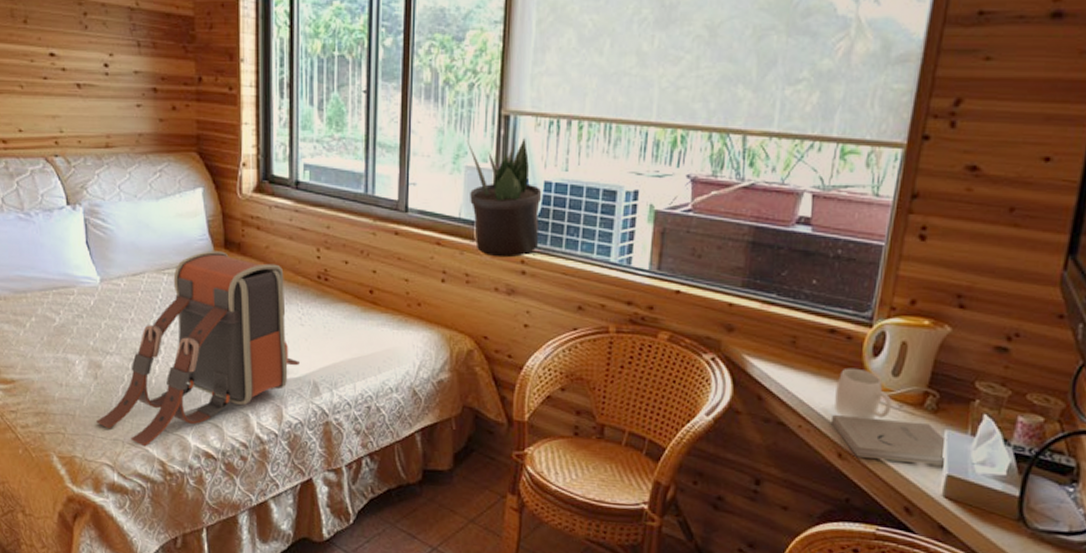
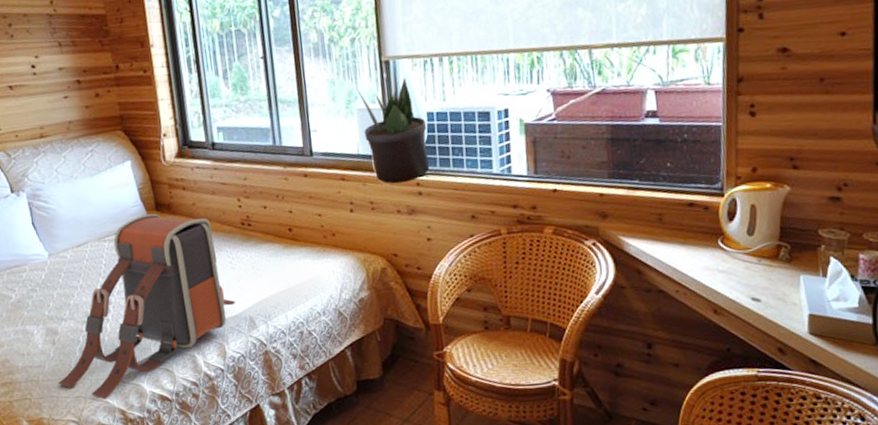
book: present [832,414,948,466] -> none [703,272,804,311]
mug: present [834,368,893,419] -> none [702,233,753,278]

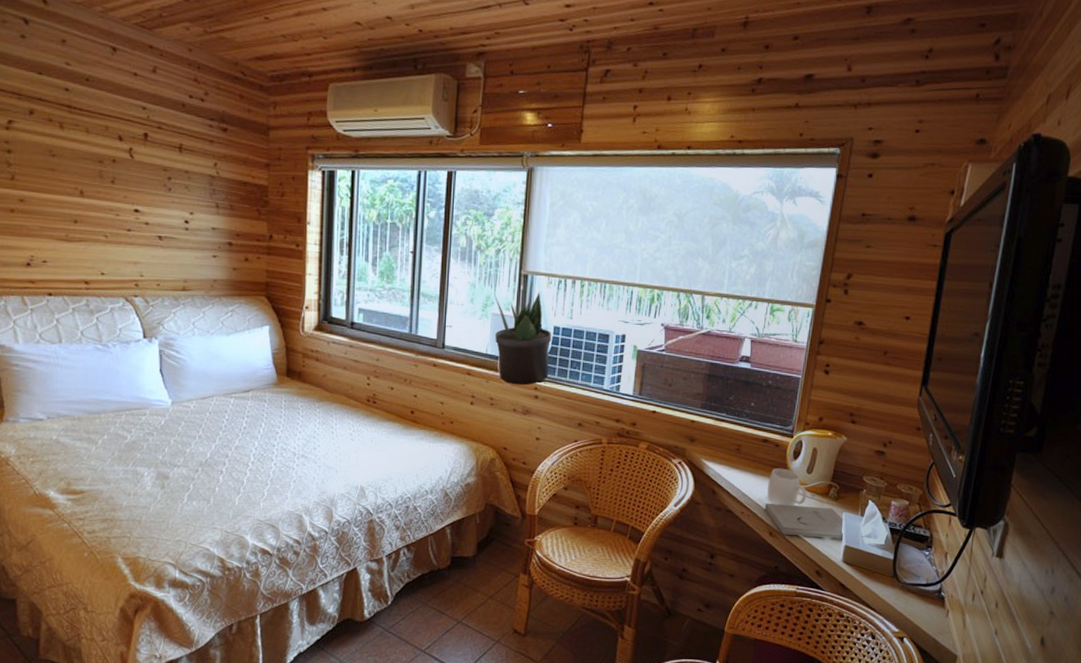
backpack: present [59,213,236,400] -> none [161,378,350,546]
mug: none [702,233,753,278] -> present [767,468,807,506]
book: none [703,272,804,311] -> present [765,502,845,539]

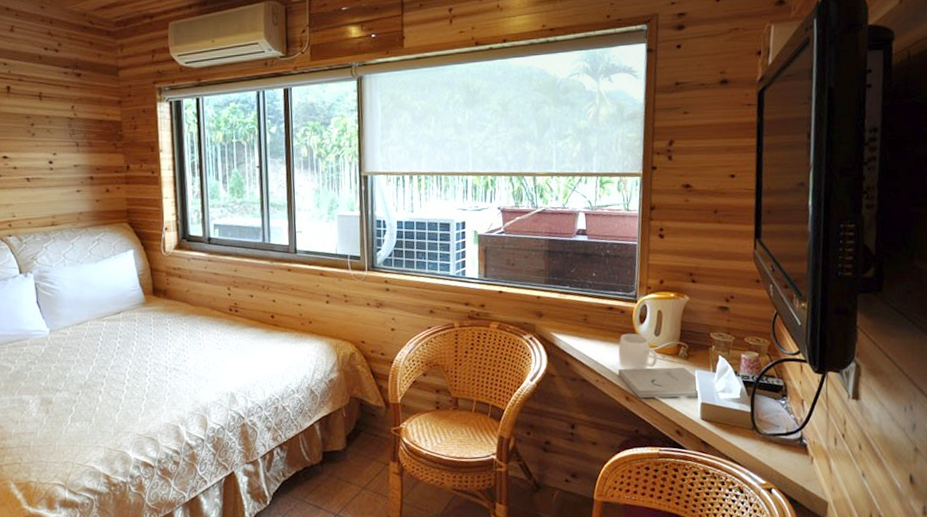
planter: present [493,293,552,386] -> none [337,191,396,281]

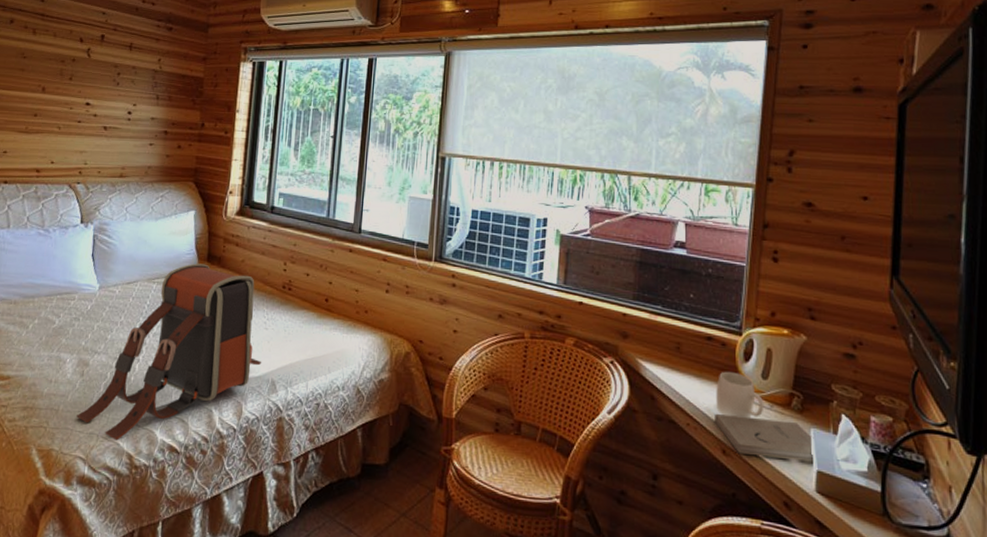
backpack: none [49,298,220,465] -> present [77,263,262,441]

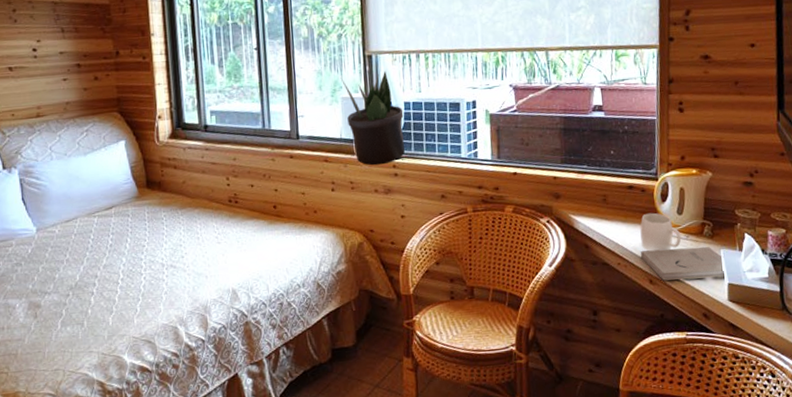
backpack: present [77,263,262,441] -> none [38,191,220,372]
planter: none [410,175,470,273] -> present [340,71,405,166]

